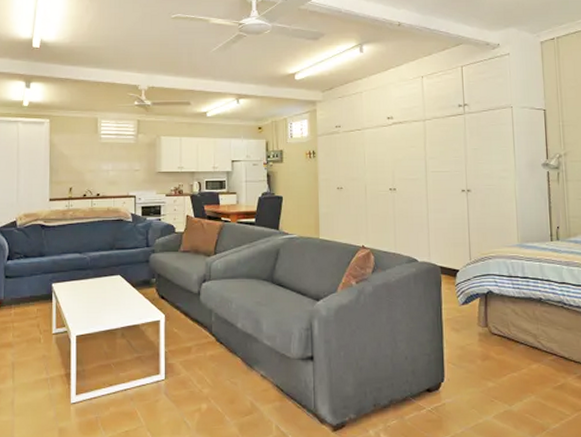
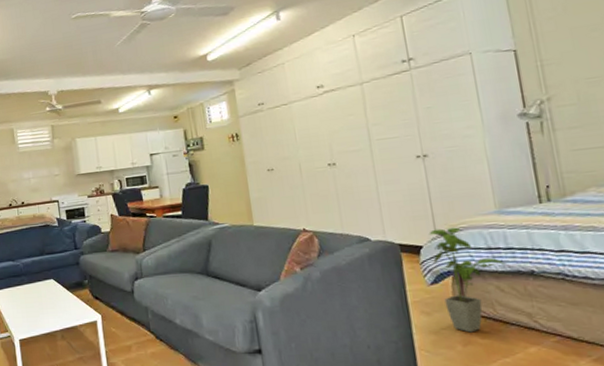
house plant: none [465,255,522,349] -> present [429,227,507,333]

